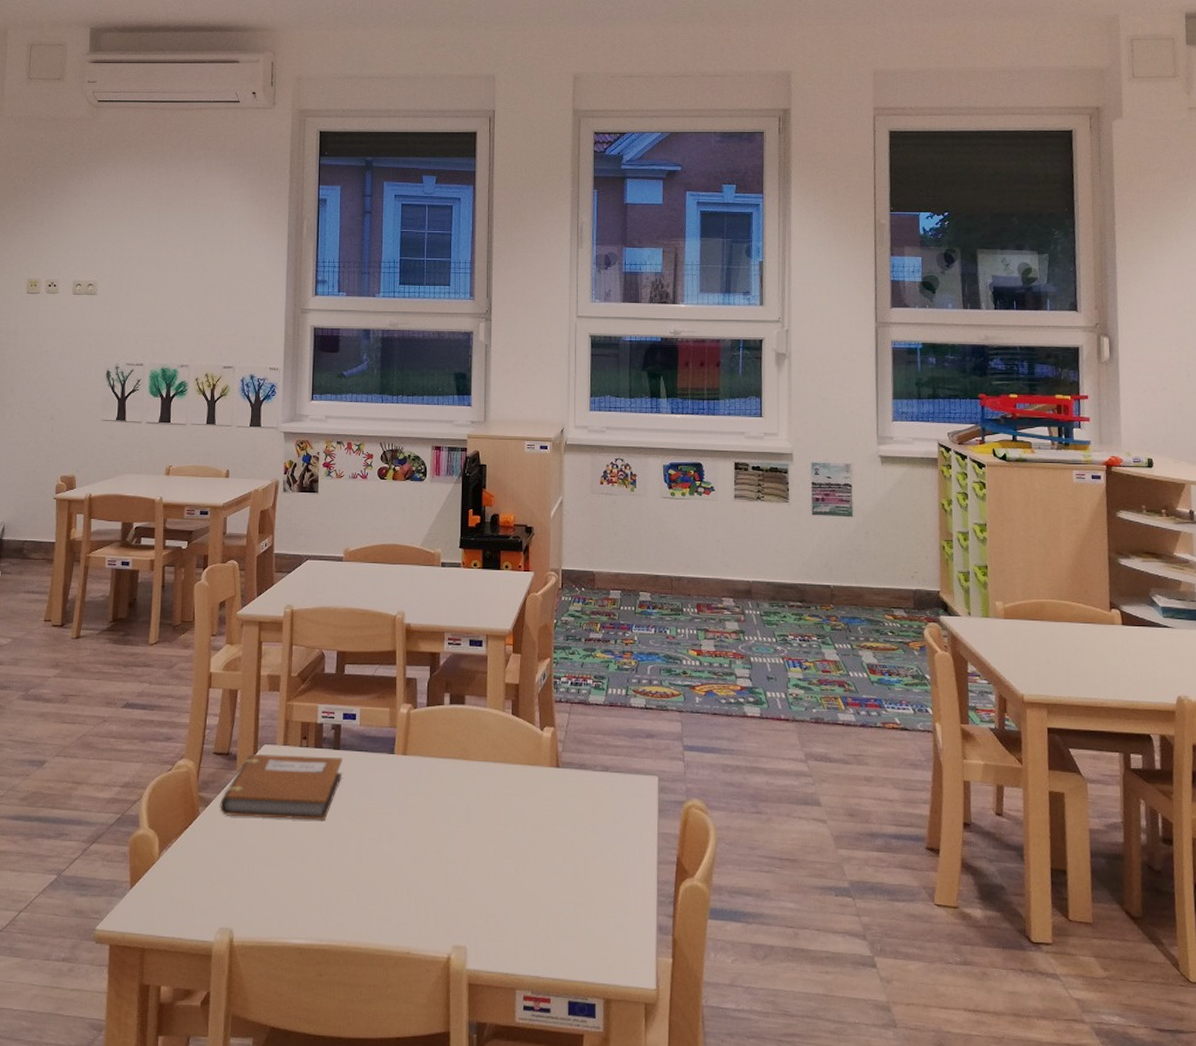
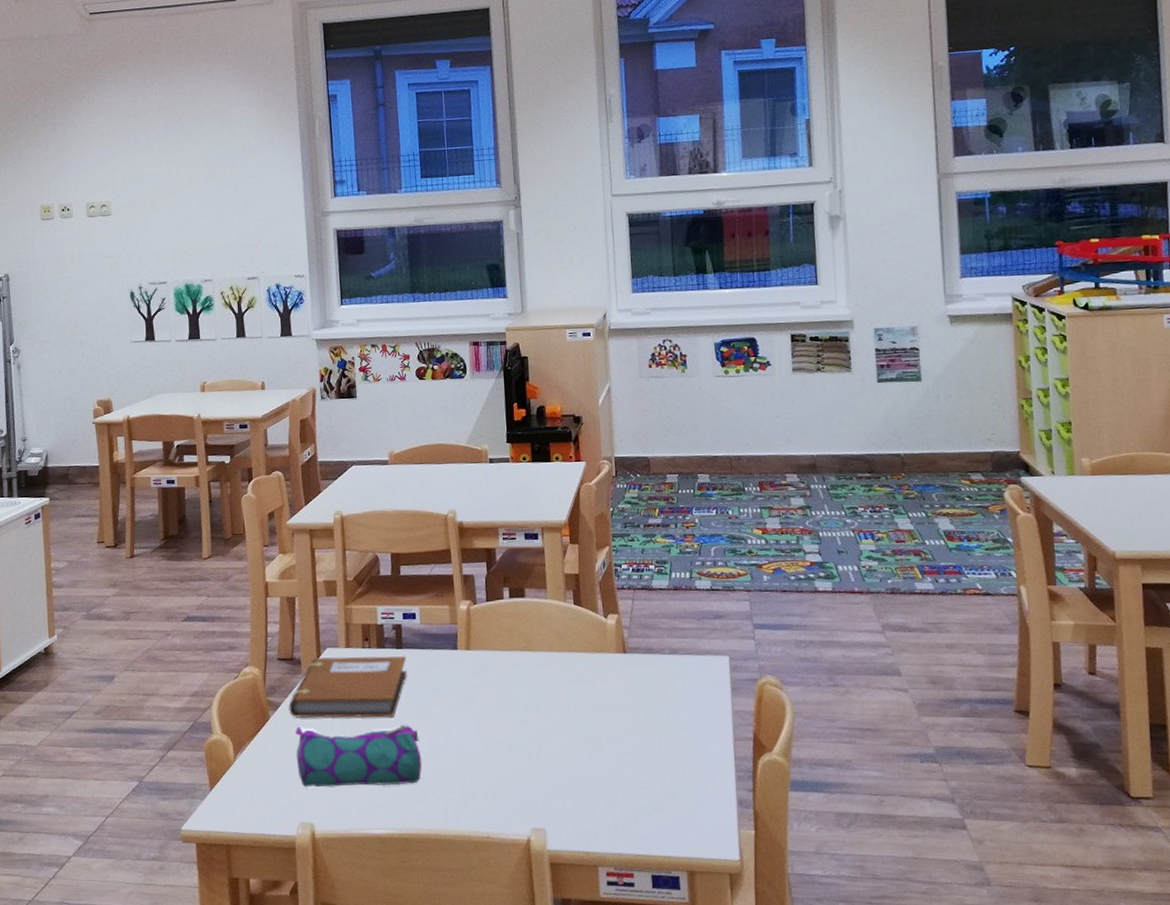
pencil case: none [222,825,349,893] -> present [295,724,422,788]

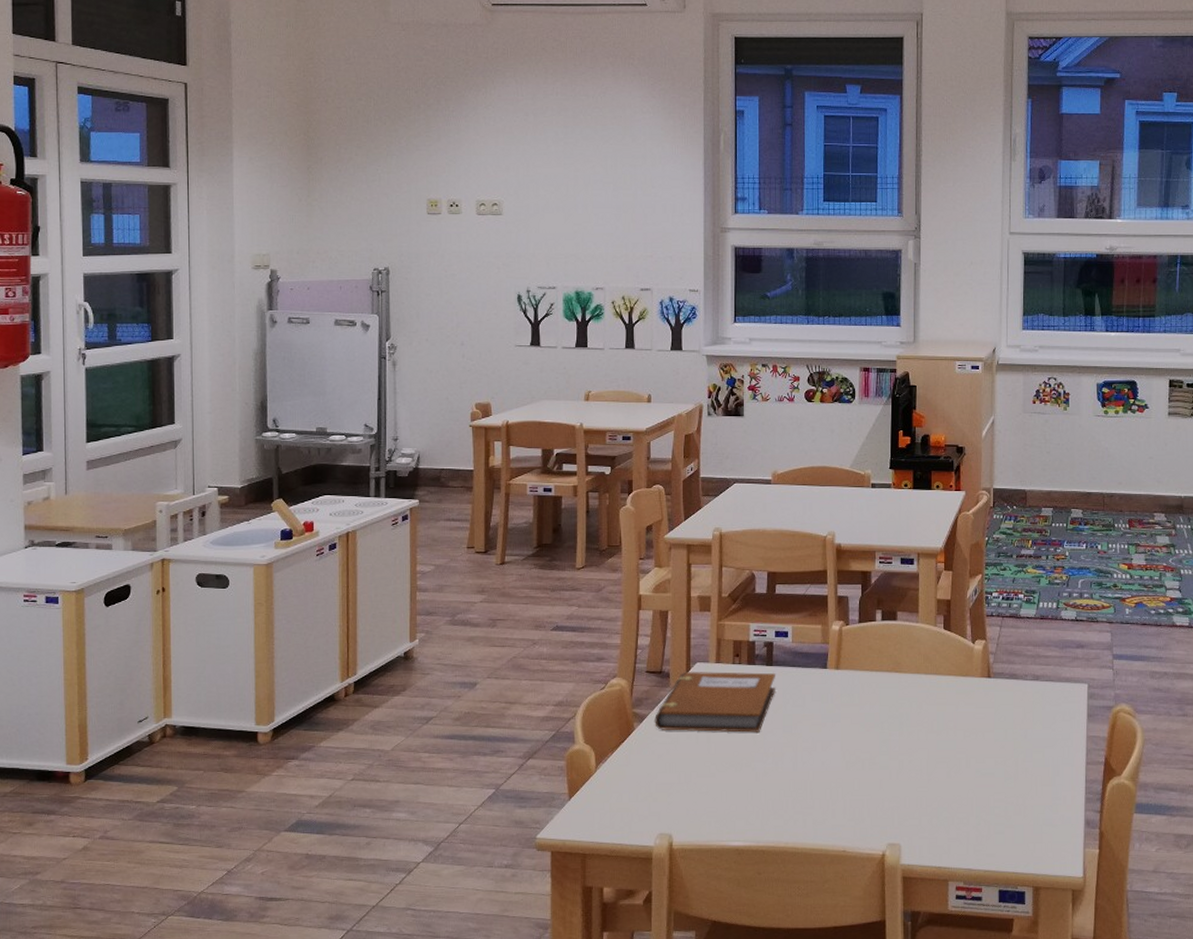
pencil case: present [295,724,422,788] -> none [659,738,784,800]

